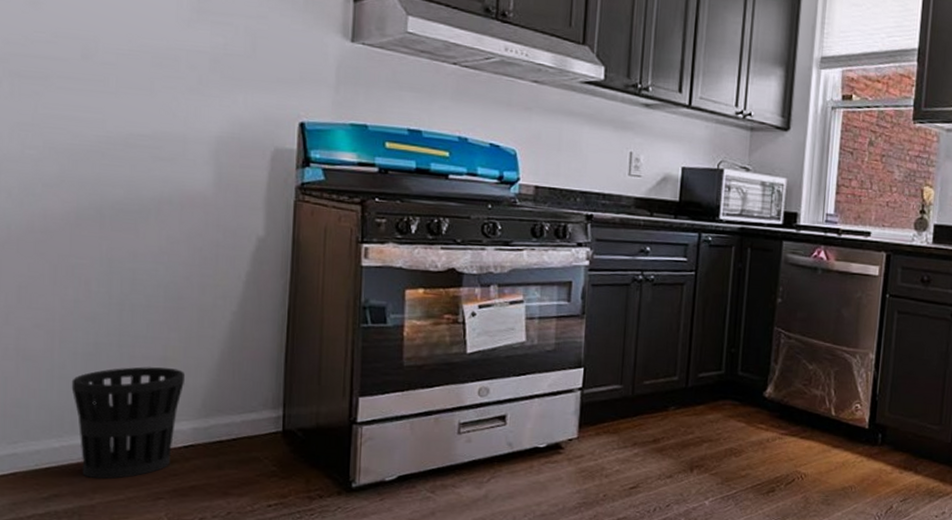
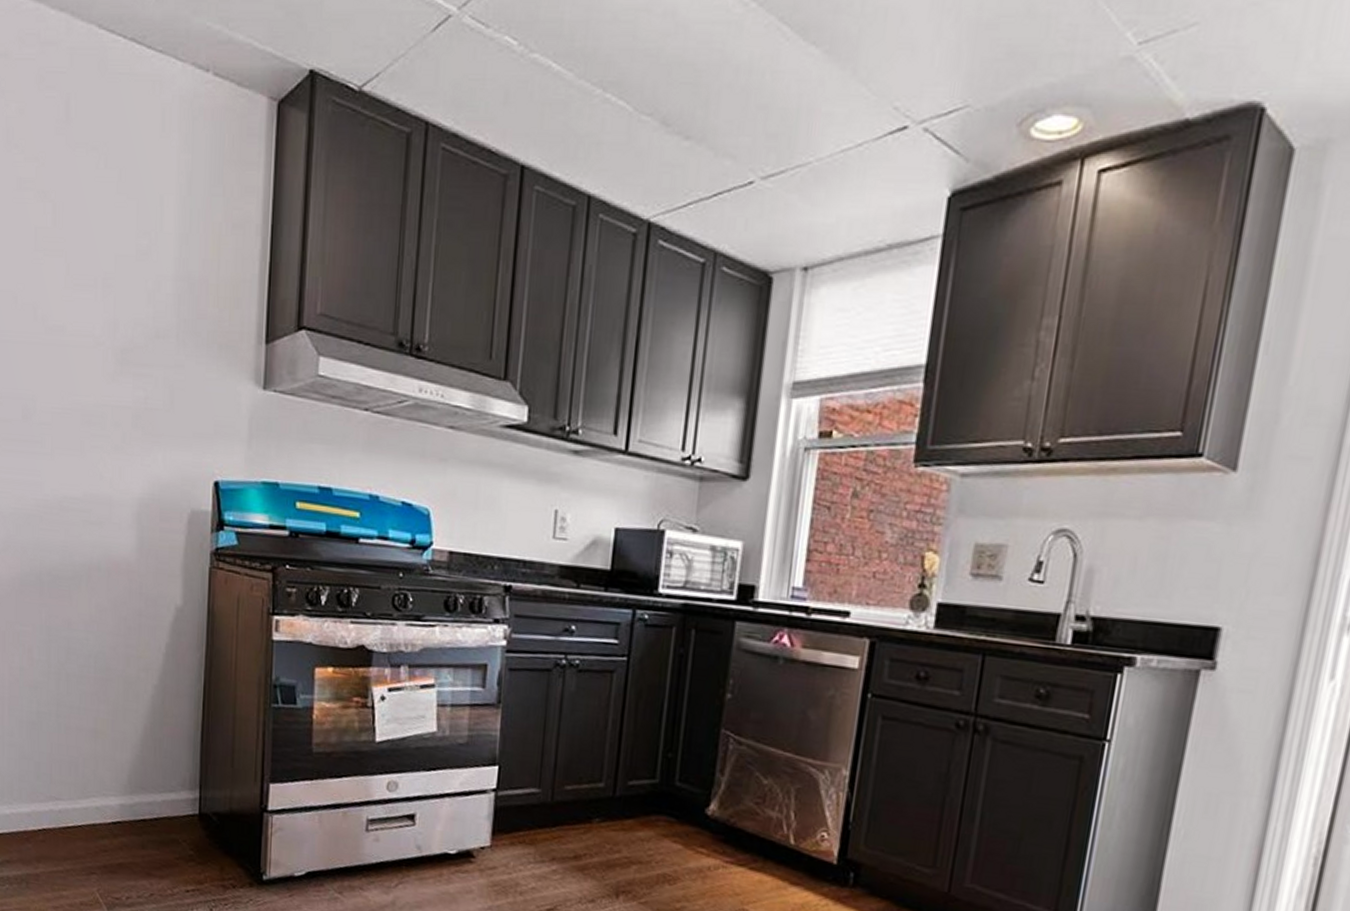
wastebasket: present [71,366,186,479] -> none [18,738,114,850]

